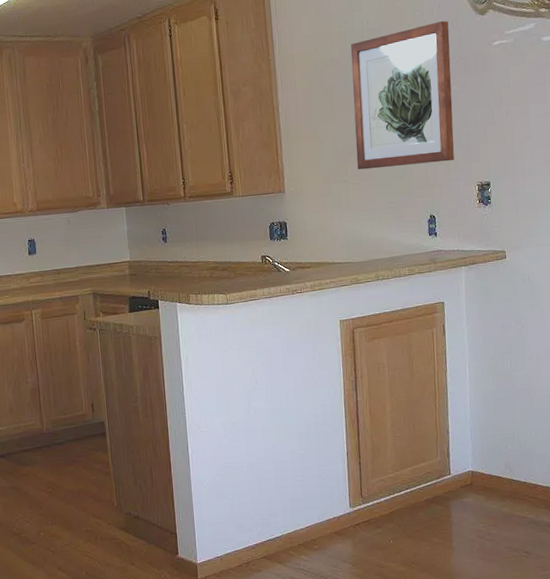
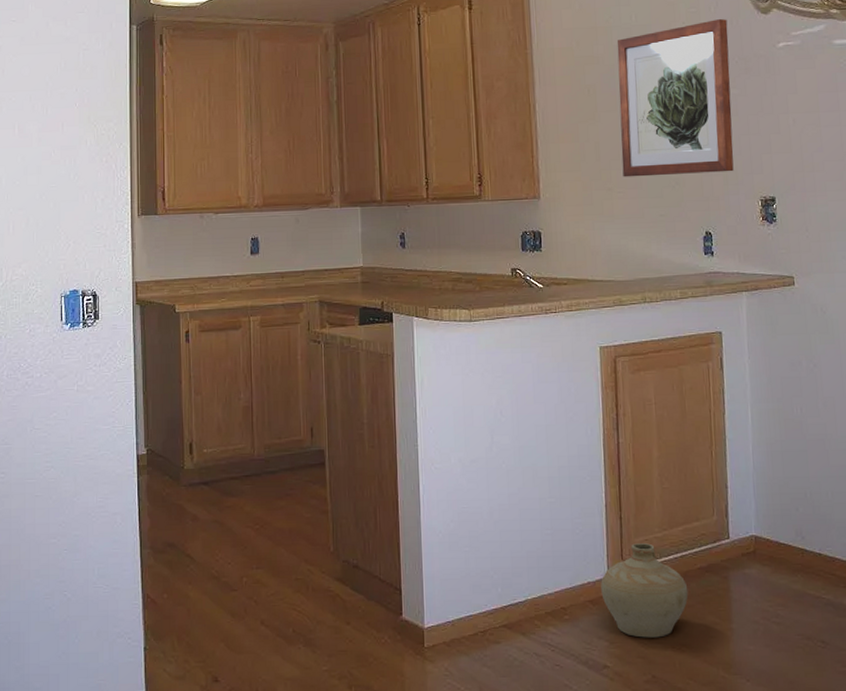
ceramic jug: none [344,483,417,559] -> present [601,543,688,638]

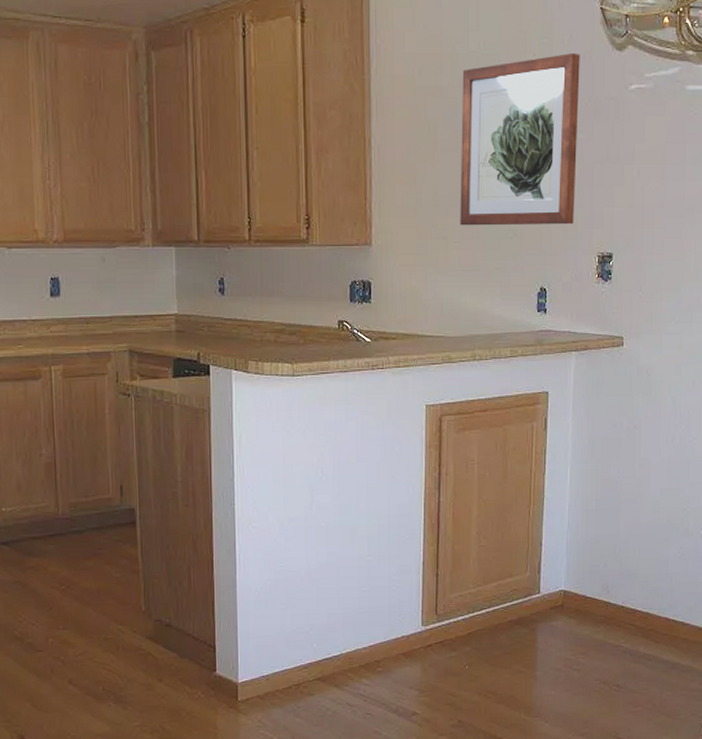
ceramic jug: present [601,543,688,638] -> none [414,599,497,687]

